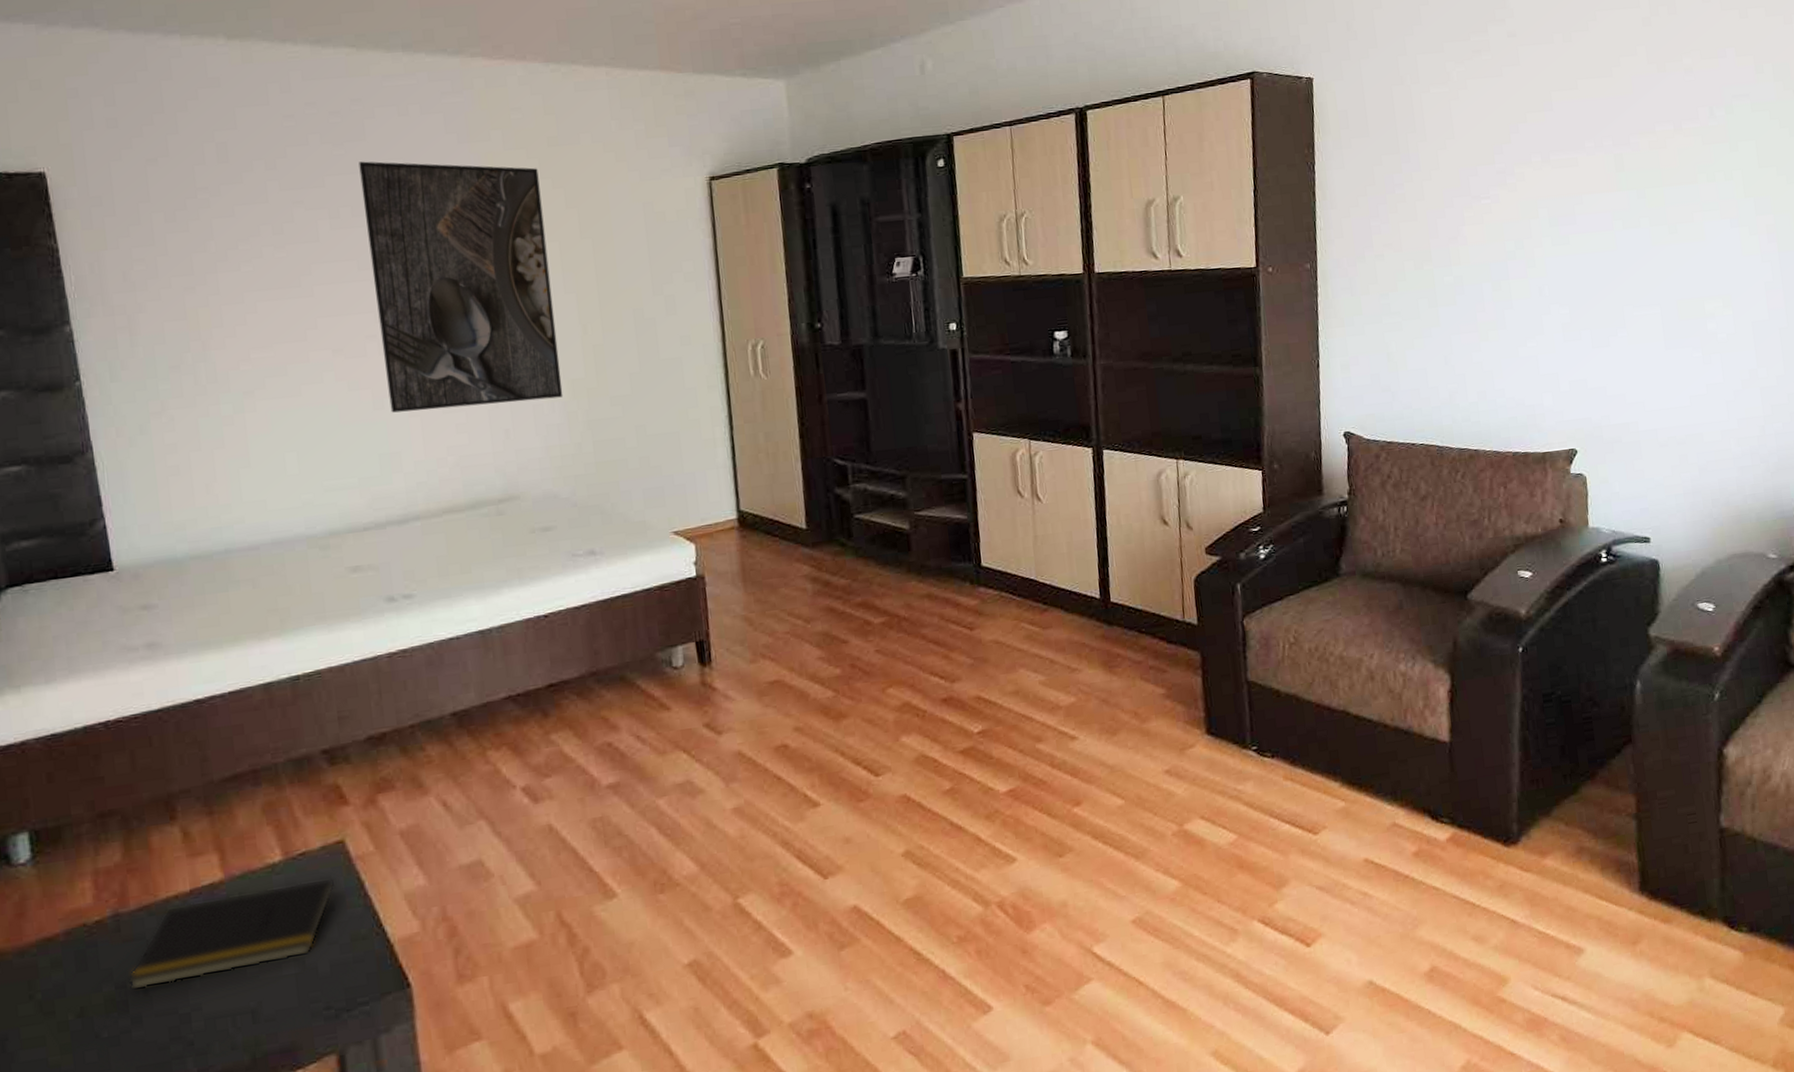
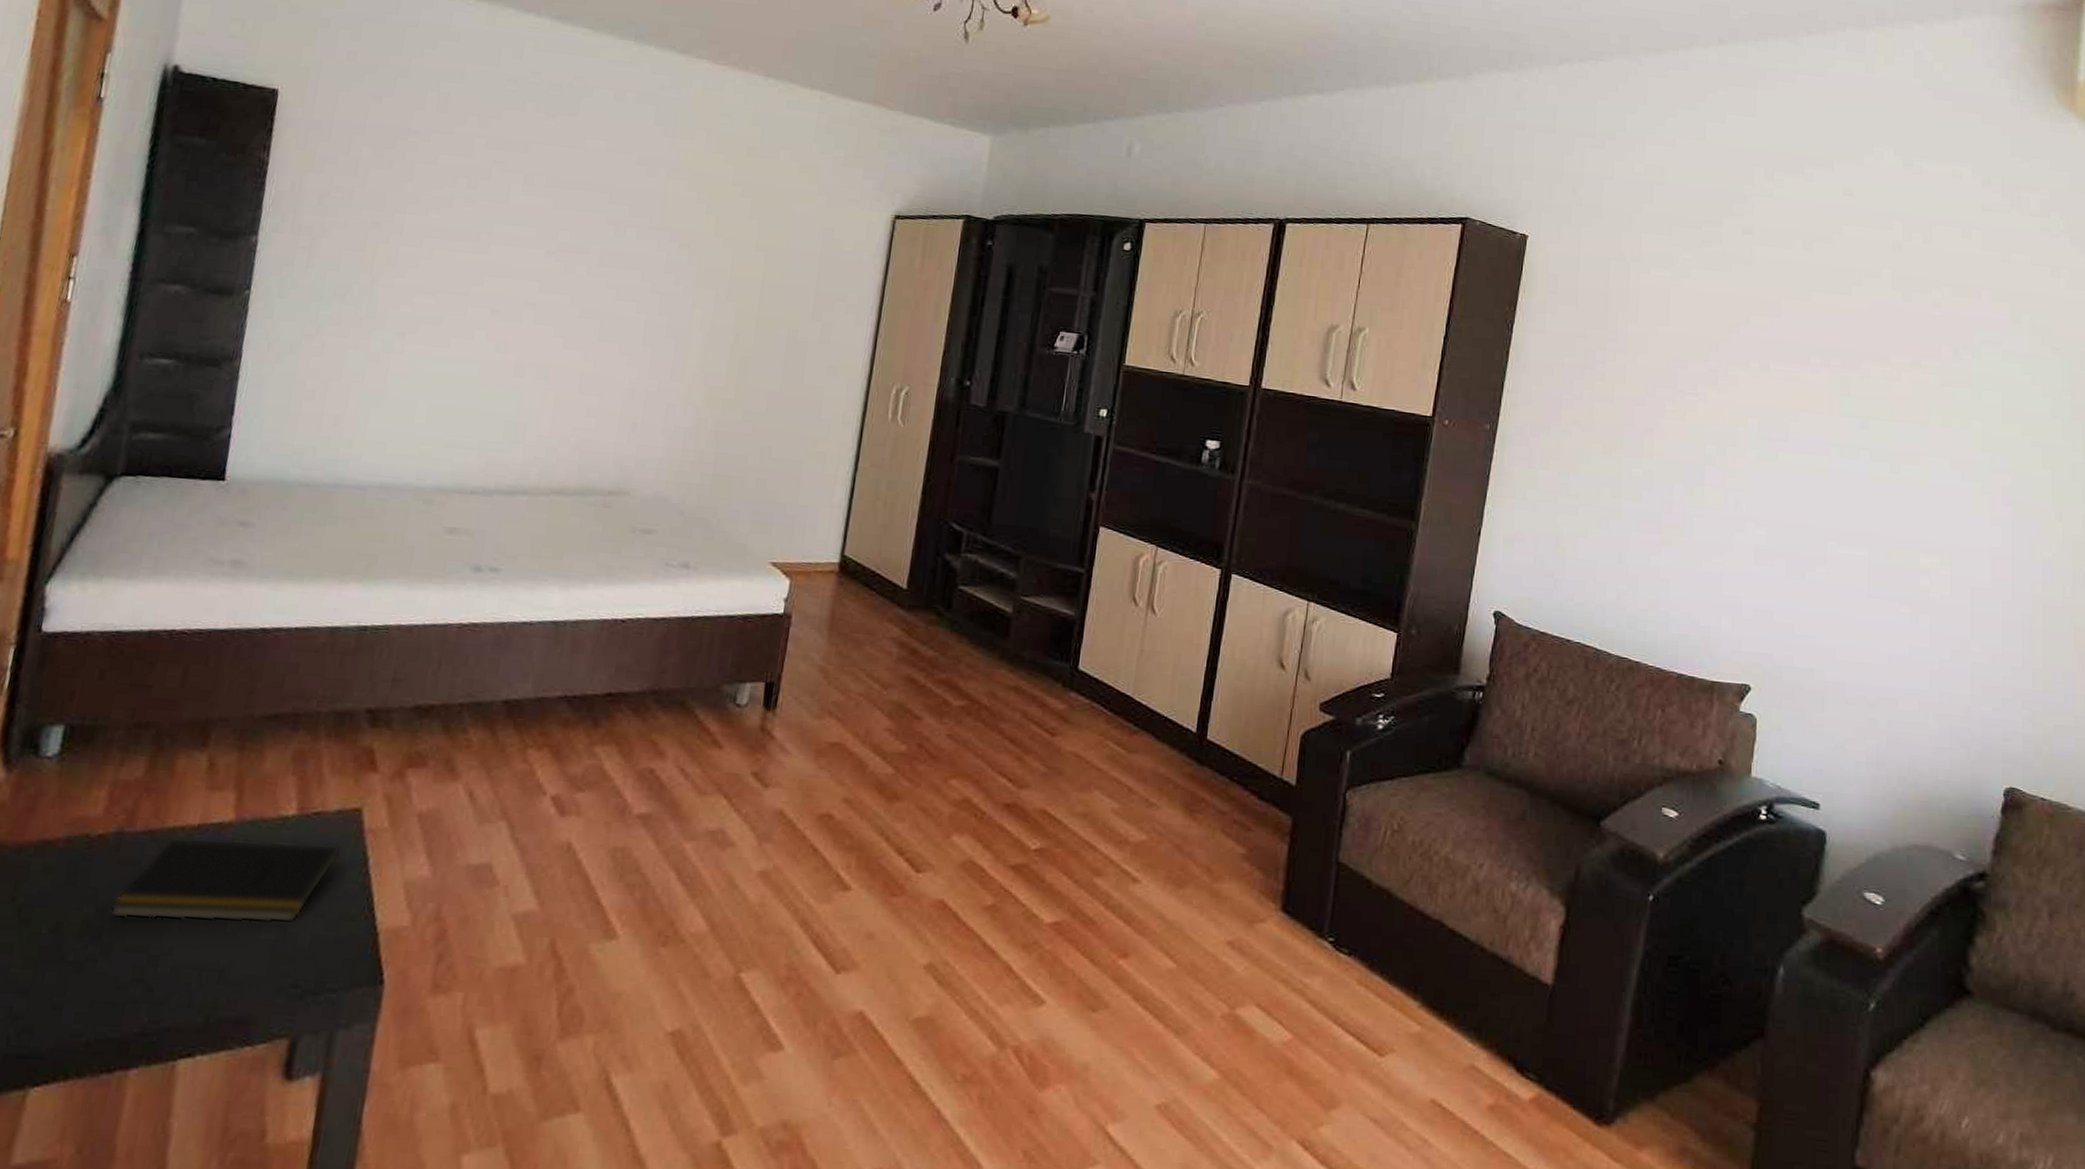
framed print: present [358,161,563,413] -> none [529,135,732,402]

